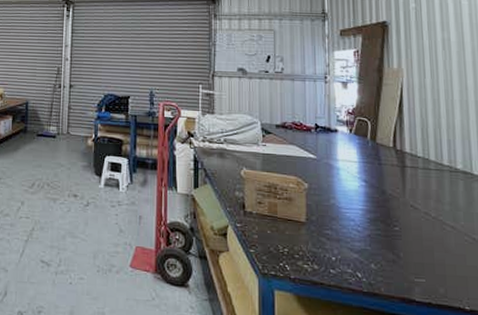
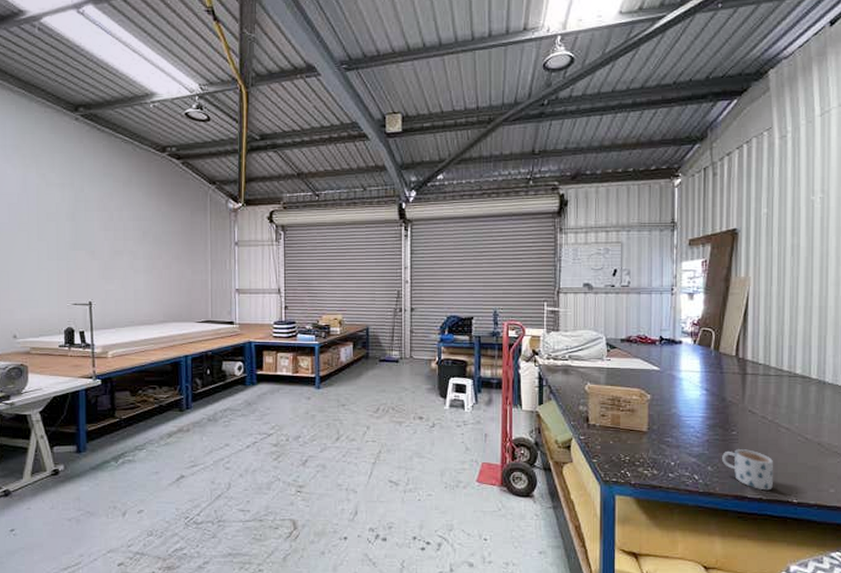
mug: none [386,247,442,295] -> present [722,449,774,491]

